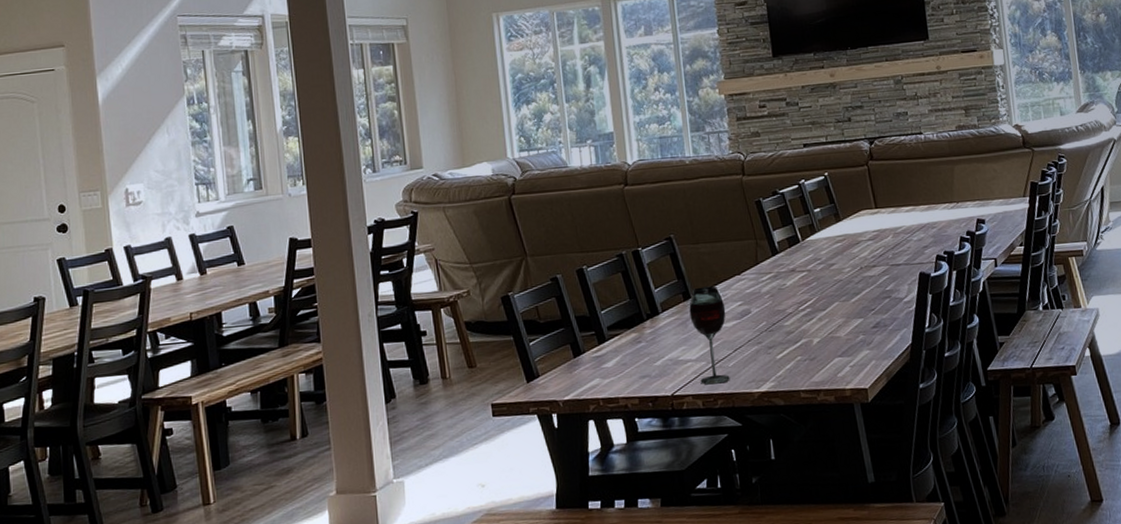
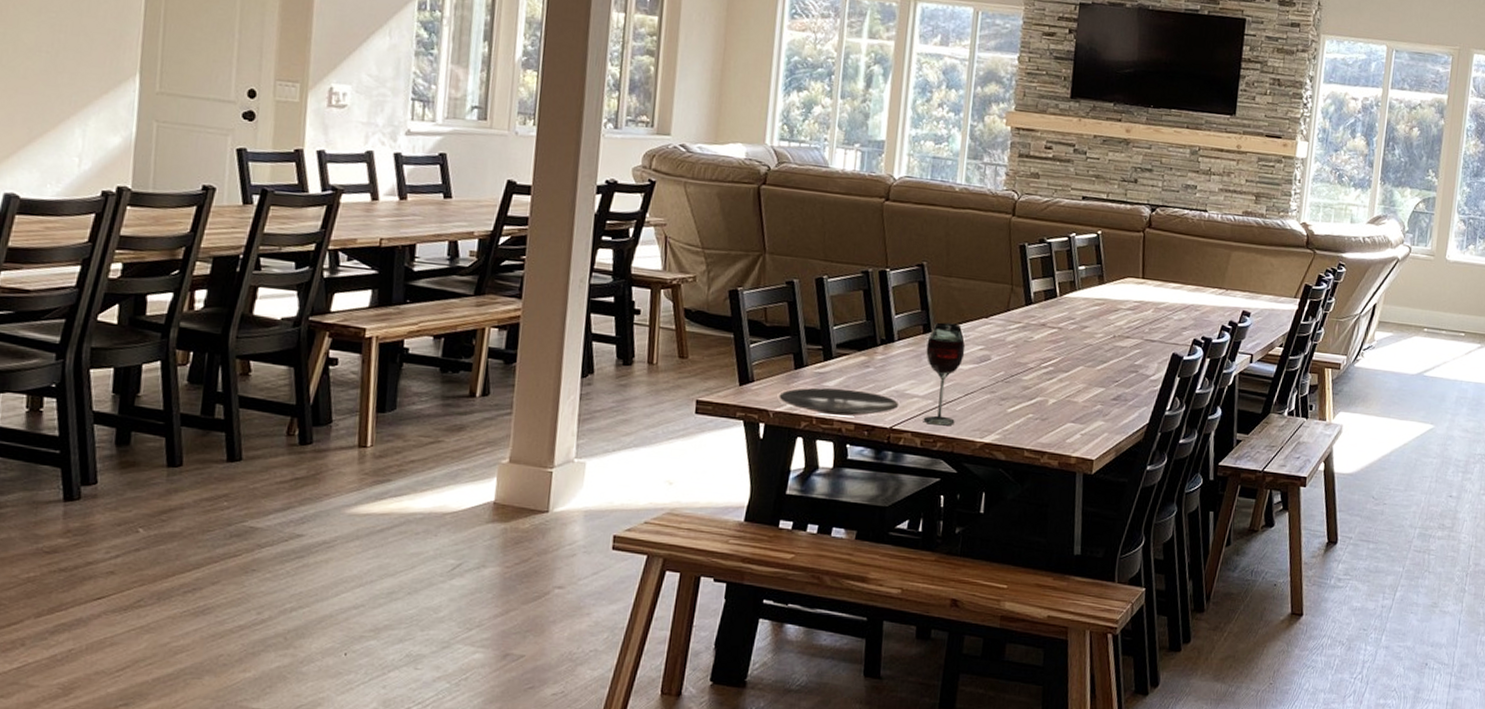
plate: none [564,365,676,395] -> present [779,387,899,417]

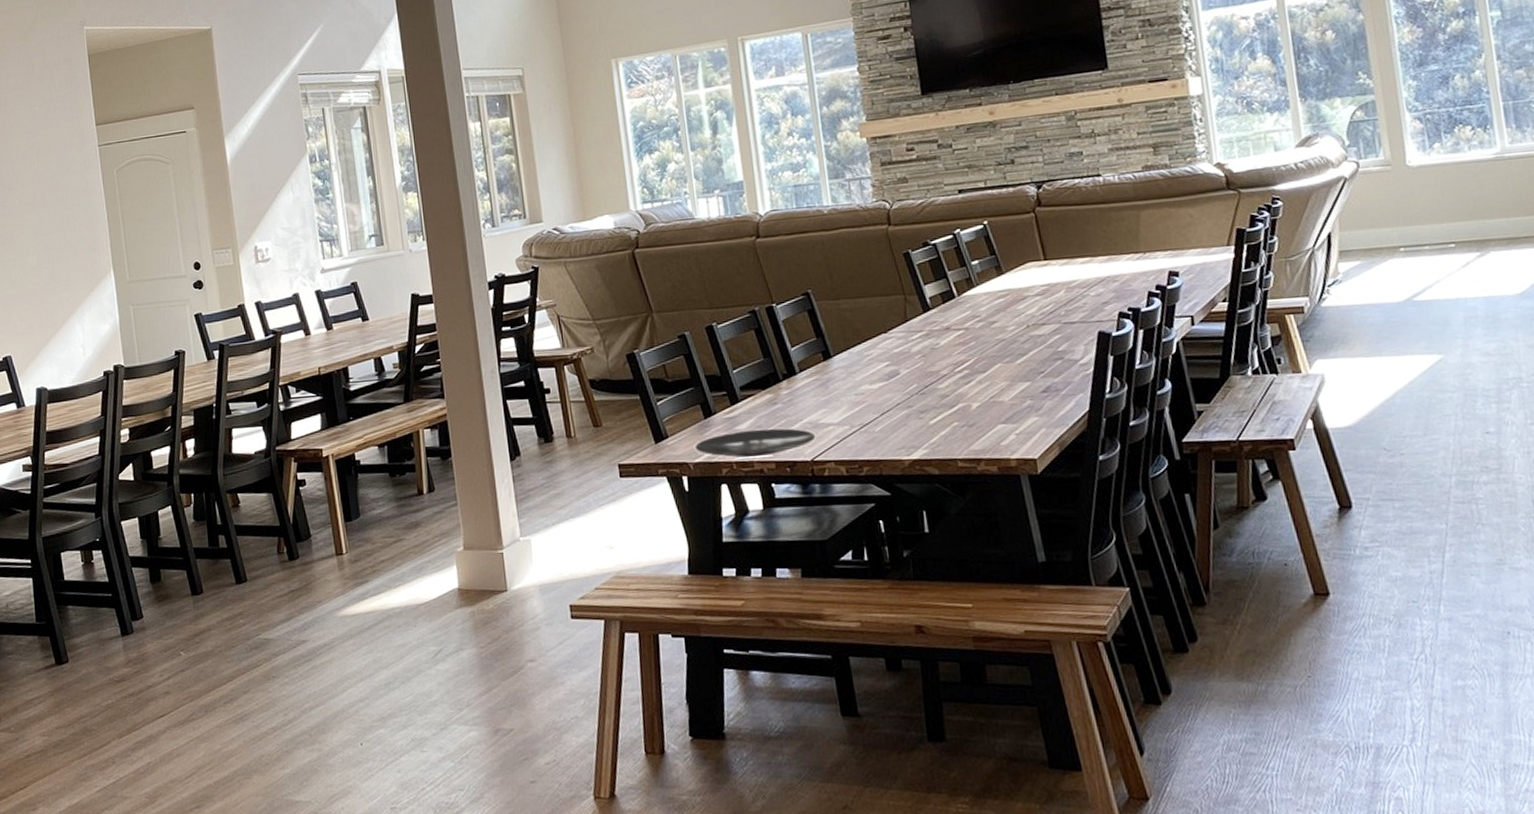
wineglass: present [923,322,966,426] -> none [829,344,877,450]

